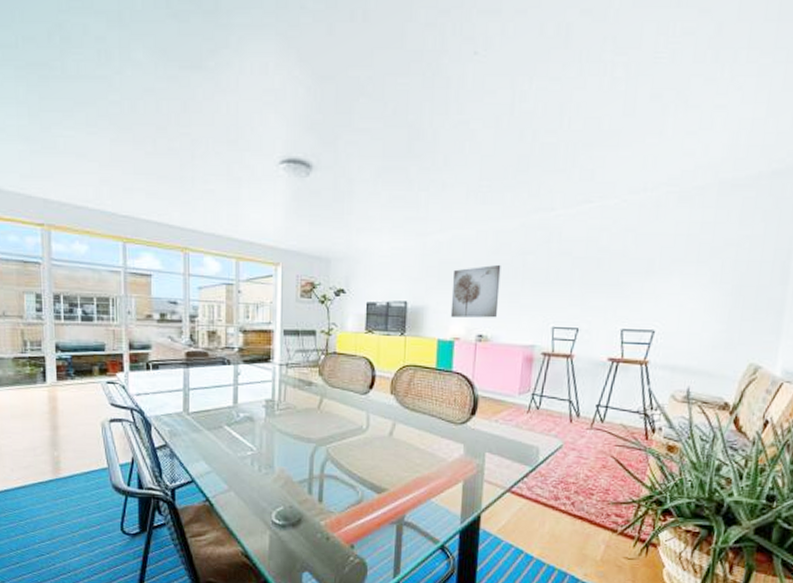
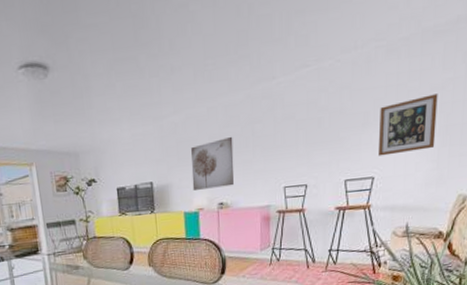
wall art: none [660,250,733,309] -> present [377,94,438,156]

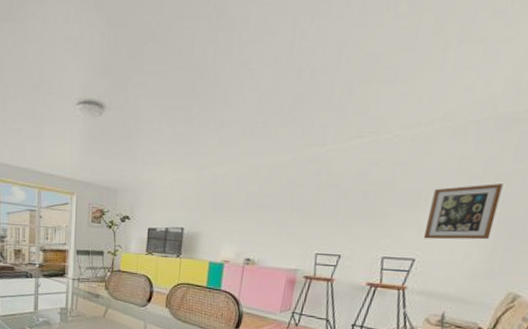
wall art: present [190,136,235,190] -> none [222,195,271,244]

